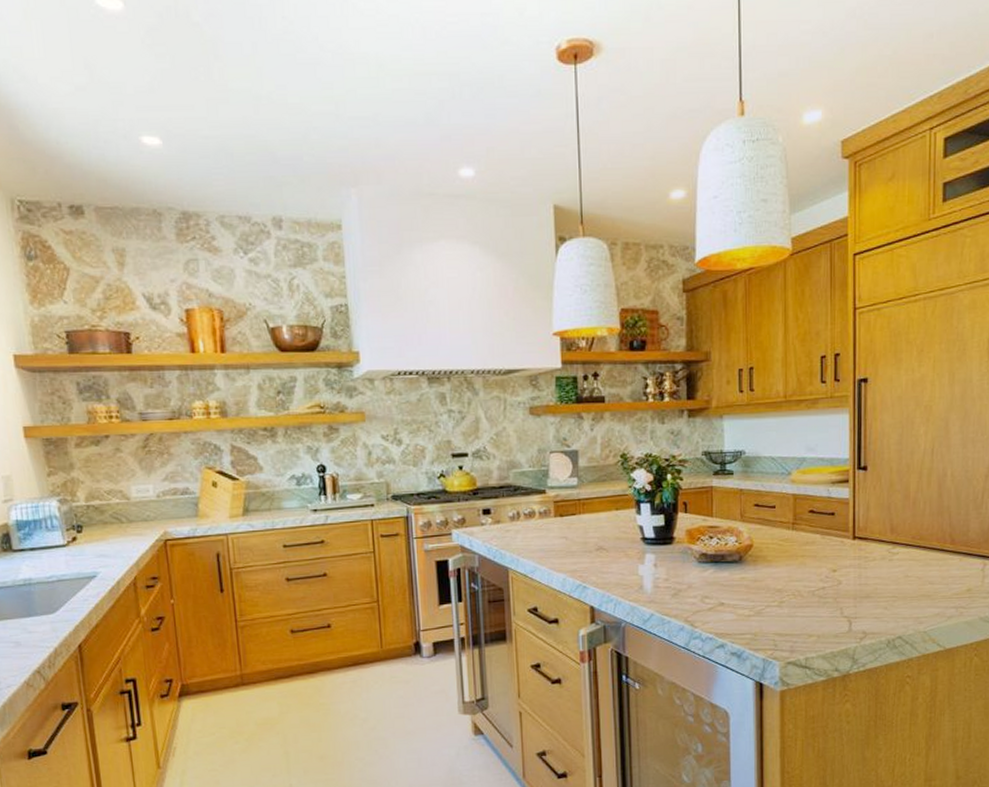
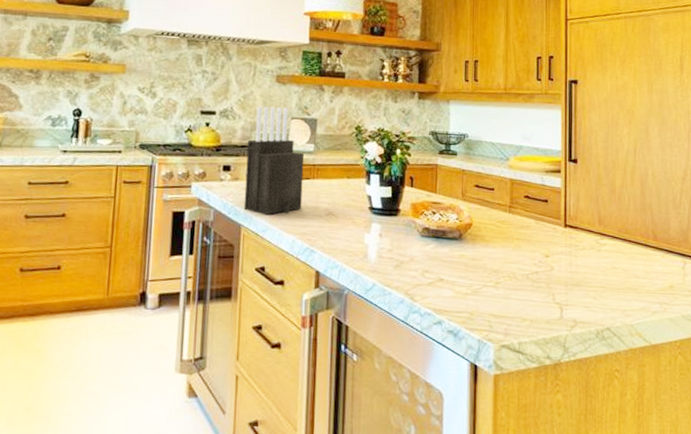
knife block: none [506,441,570,555] -> present [243,106,305,215]

